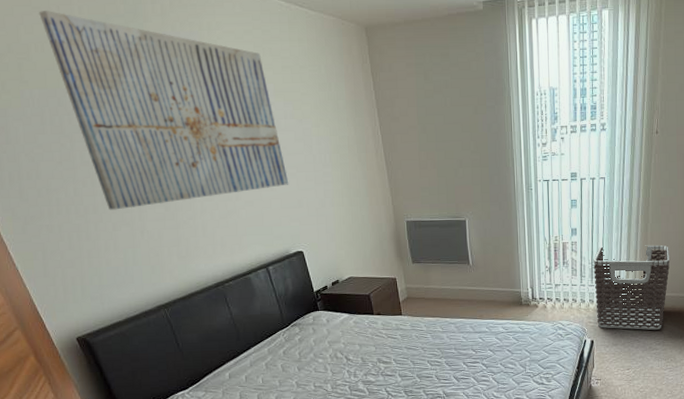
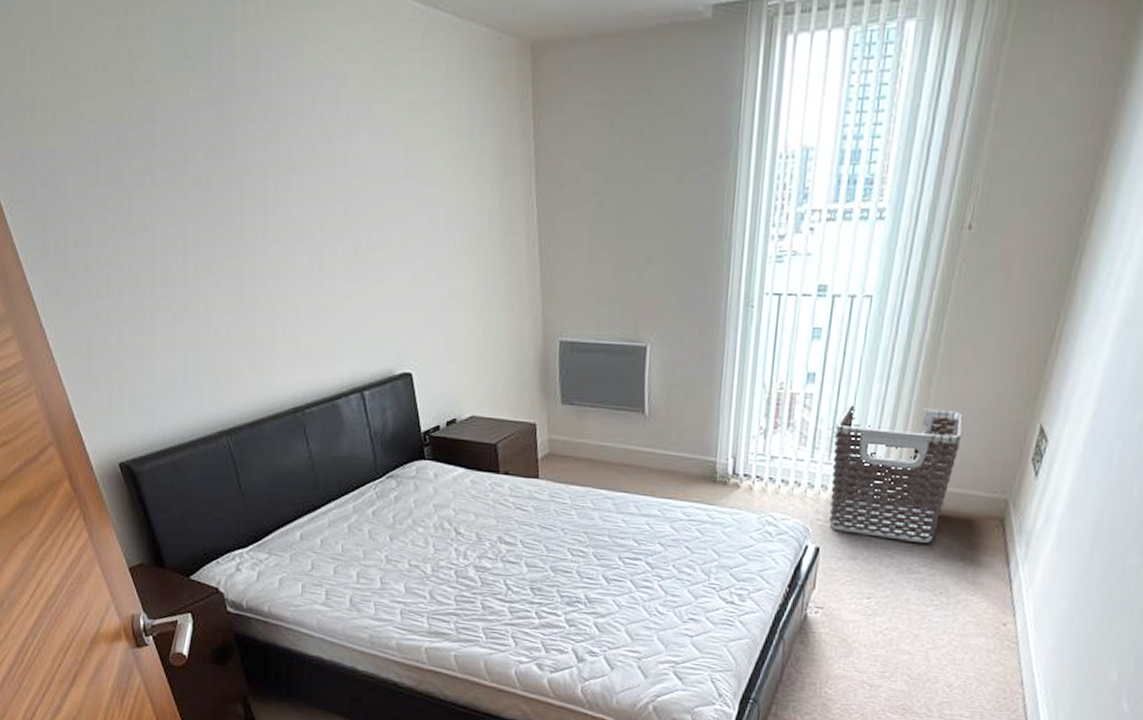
wall art: present [39,11,289,210] -> none [103,14,402,296]

